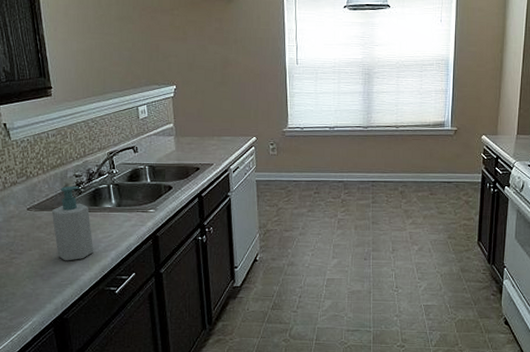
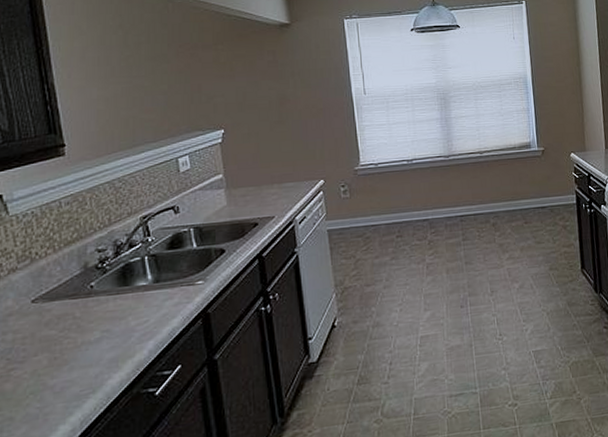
soap bottle: present [51,185,94,261] -> none [65,263,125,363]

